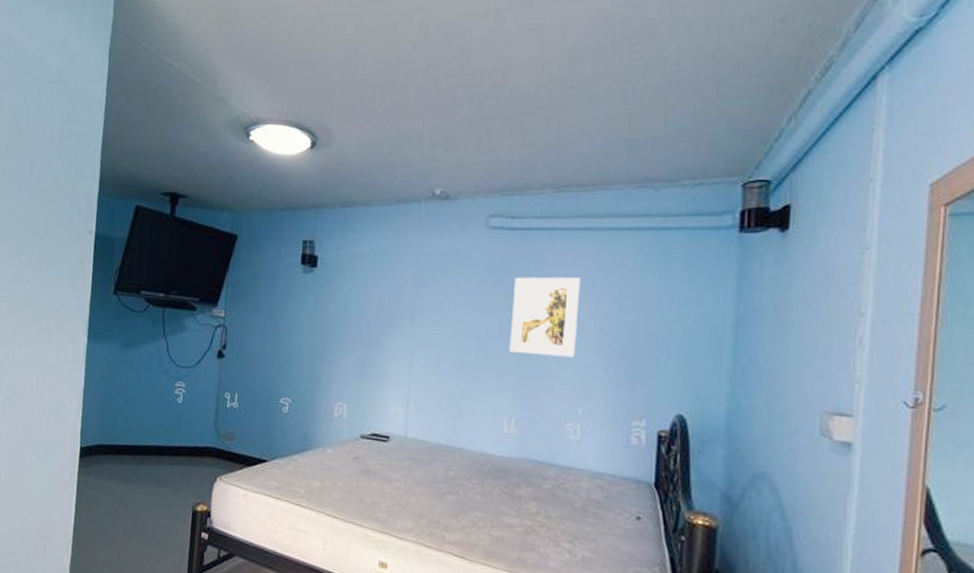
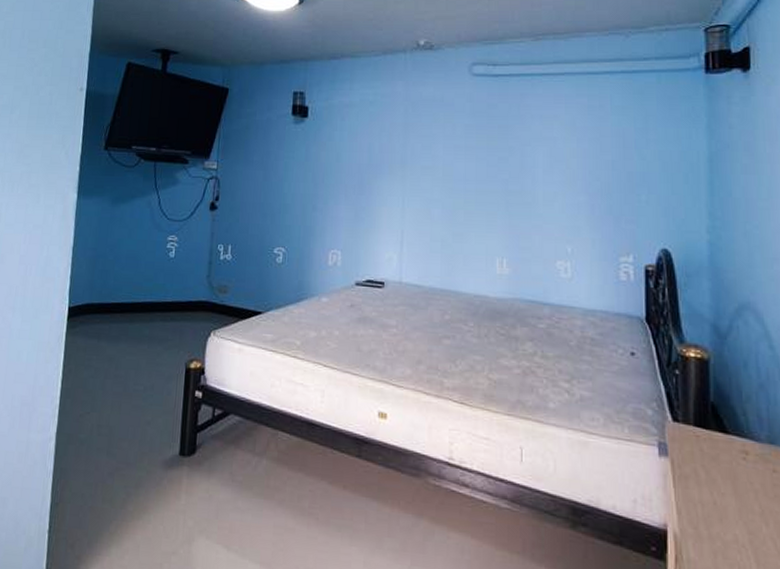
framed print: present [509,277,581,358] -> none [497,120,562,197]

